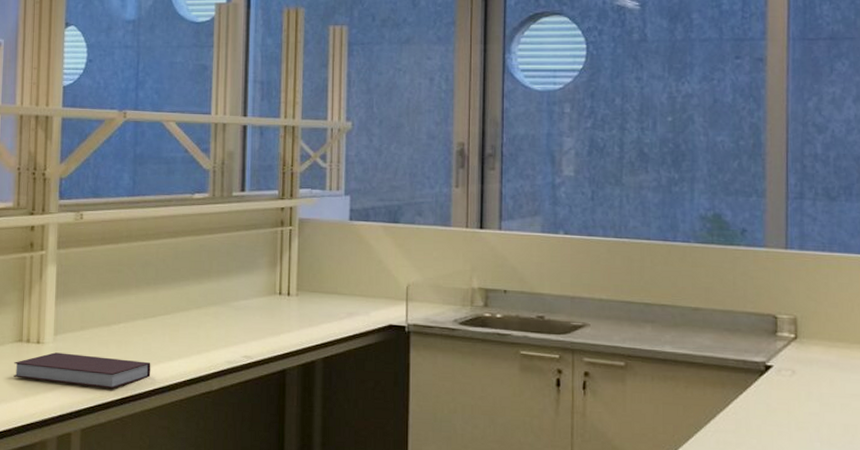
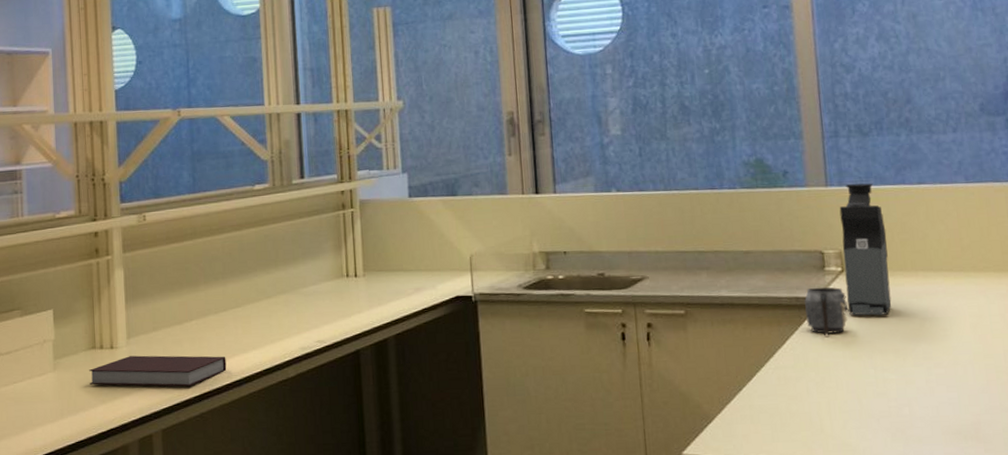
mug: none [751,352,799,404] -> present [804,287,849,336]
coffee maker: none [797,249,846,388] -> present [839,183,892,316]

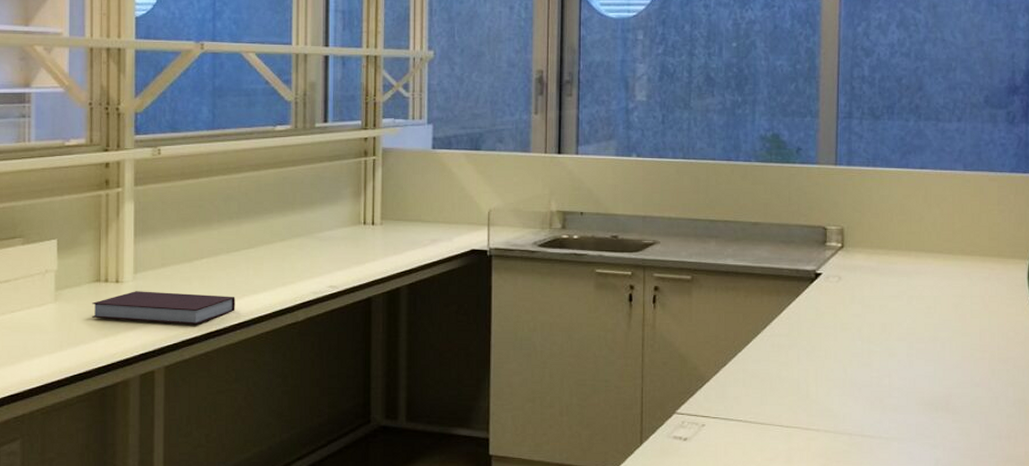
mug: present [804,287,849,336] -> none [803,261,844,308]
coffee maker: present [839,183,892,316] -> none [843,165,886,291]

